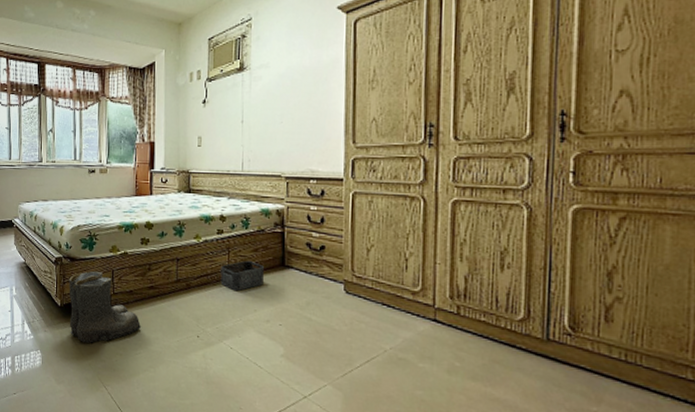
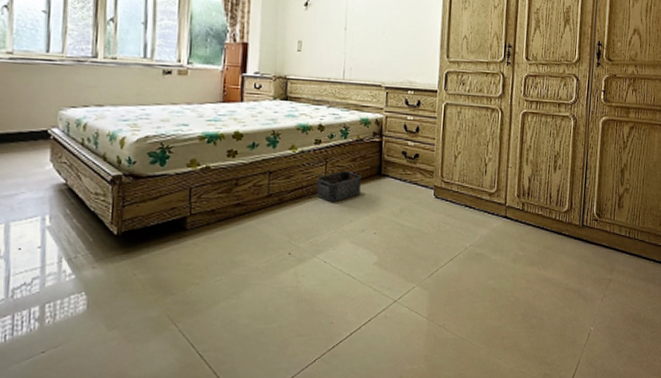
boots: present [69,271,142,343] -> none [128,189,225,275]

